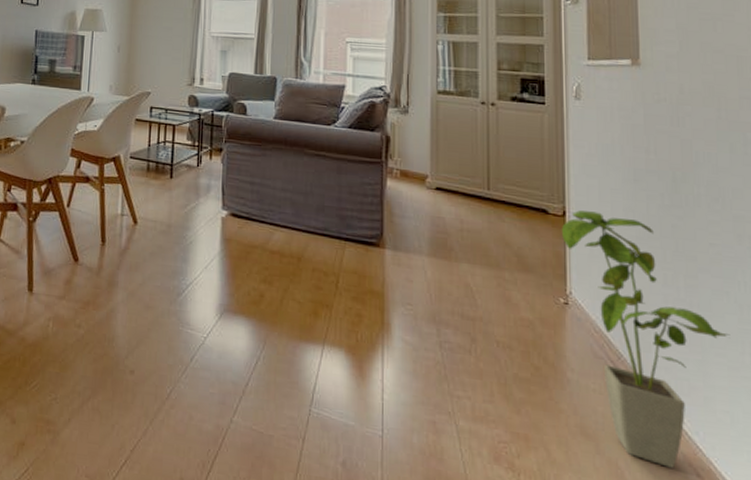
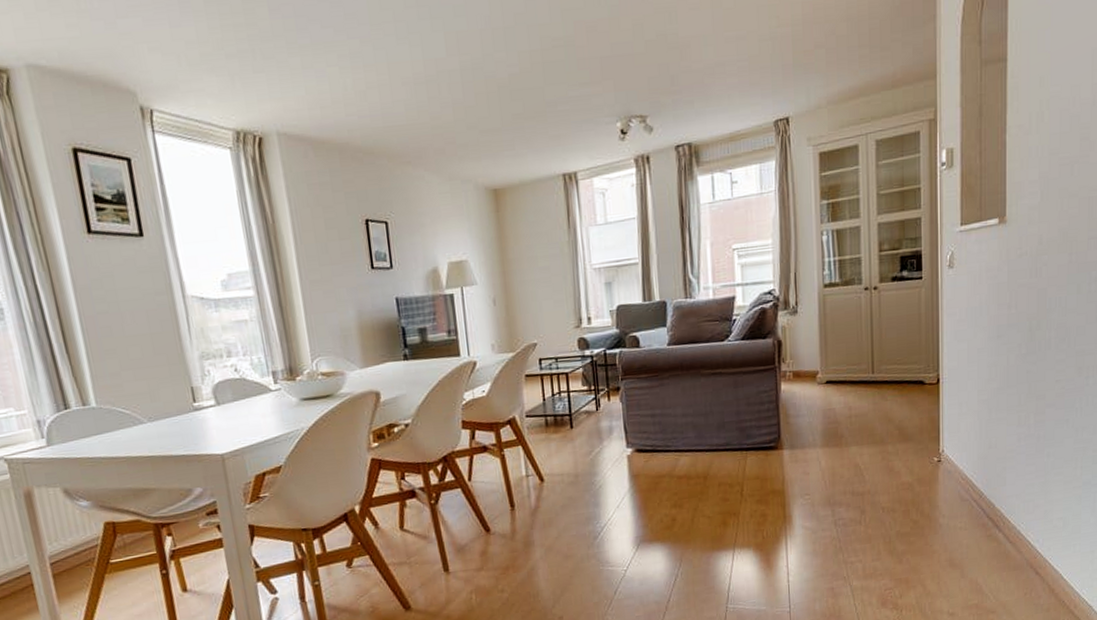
house plant: present [562,210,731,468] -> none [936,373,1067,574]

